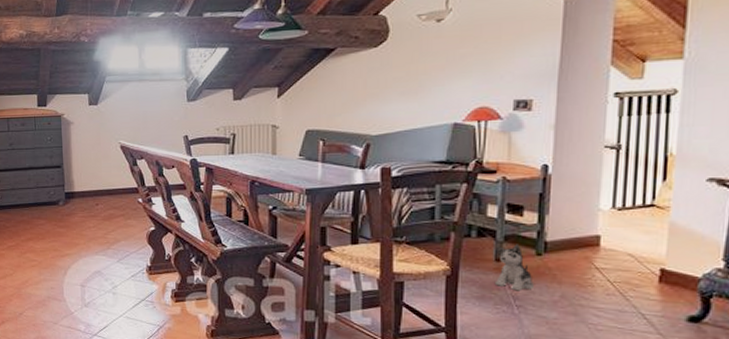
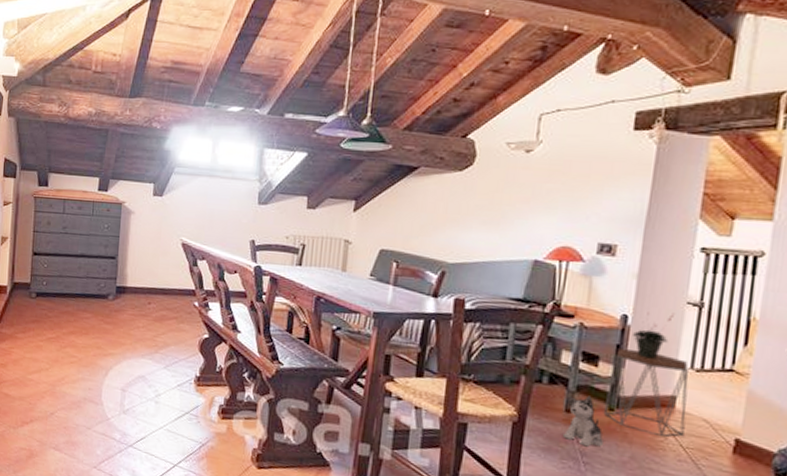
side table: none [531,197,611,275] -> present [603,349,689,438]
potted plant: none [554,157,593,203] -> present [633,312,674,359]

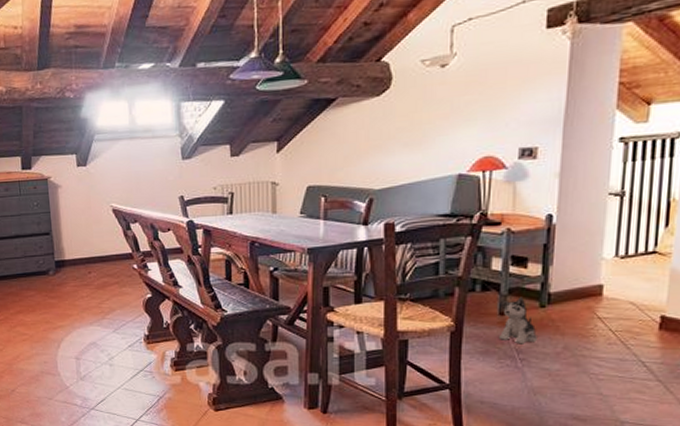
side table: present [603,349,689,438] -> none [535,246,614,325]
potted plant: present [633,312,674,359] -> none [559,205,597,253]

